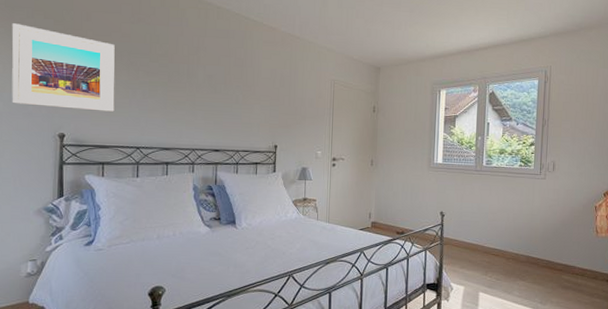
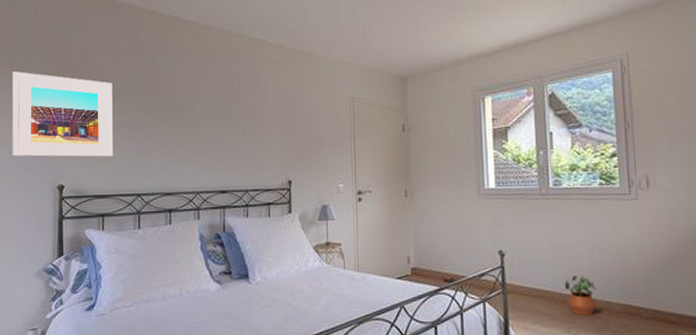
potted plant: none [486,233,509,263] -> present [564,276,597,315]

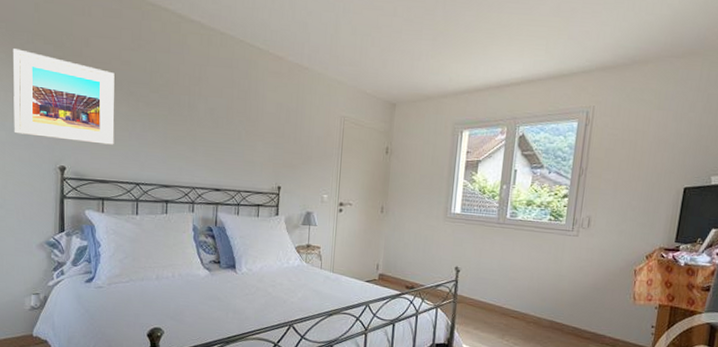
potted plant: present [564,276,597,315] -> none [504,294,531,327]

